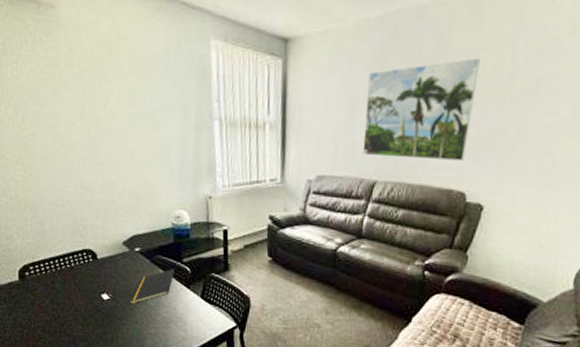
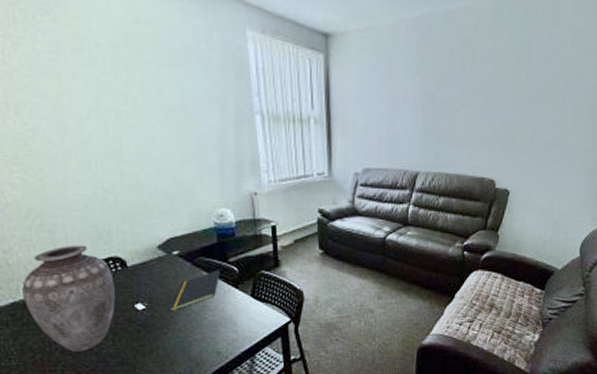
vase: none [17,236,86,332] -> present [22,245,115,352]
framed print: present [362,58,480,161] -> none [405,60,502,152]

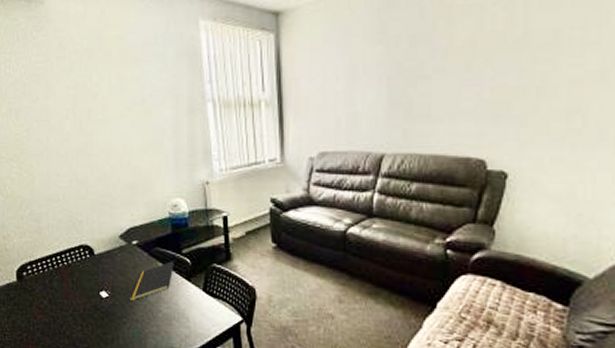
vase: present [22,245,115,352] -> none [15,232,84,334]

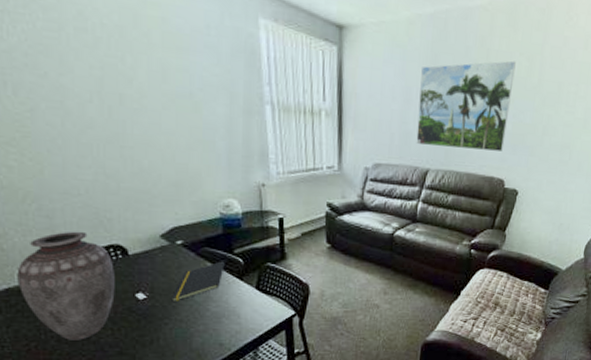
vase: none [15,232,84,334] -> present [17,231,115,340]
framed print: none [366,13,489,127] -> present [416,60,516,151]

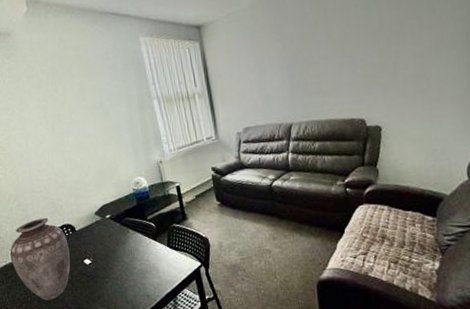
notepad: present [172,261,225,301] -> none [108,227,142,263]
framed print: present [416,60,516,151] -> none [269,13,358,105]

